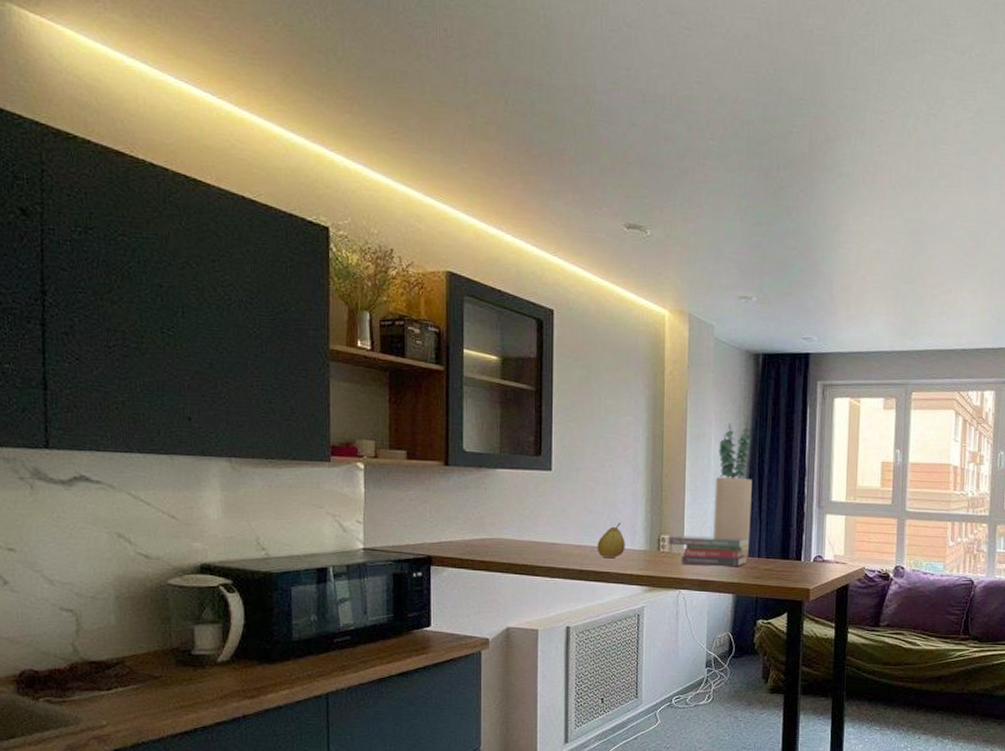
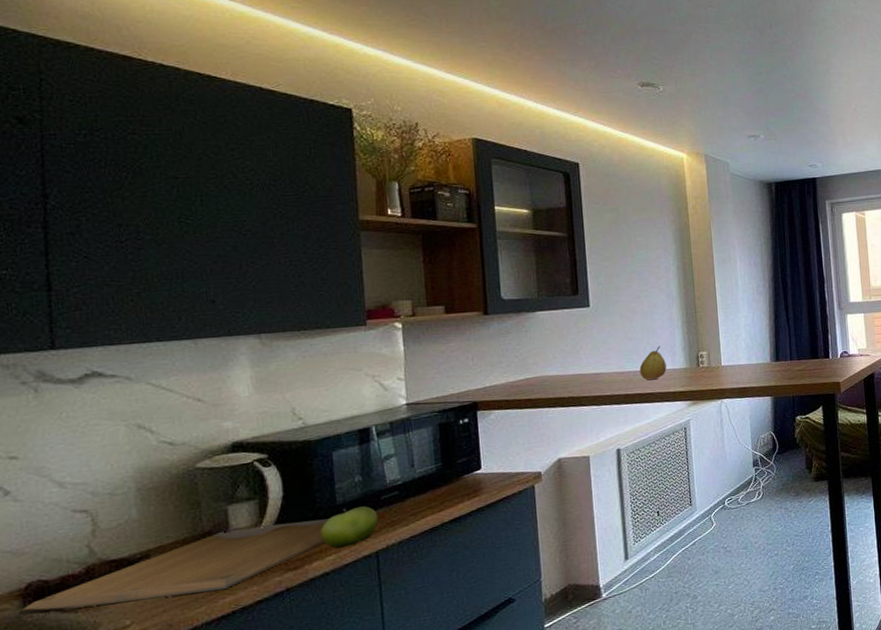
chopping board: none [12,649,285,707] -> present [17,519,329,615]
fruit: none [277,644,330,685] -> present [321,506,379,549]
books: present [668,534,749,567] -> none [706,345,781,376]
vase: present [713,422,752,560] -> none [744,242,782,364]

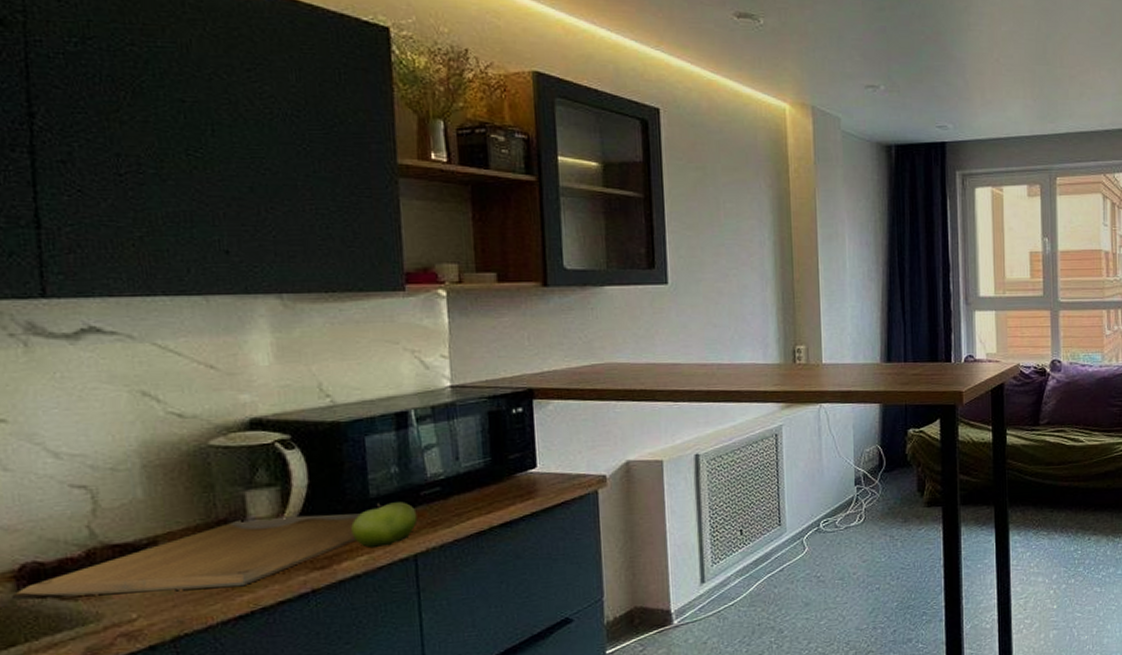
fruit: present [639,346,667,380] -> none [724,335,757,375]

